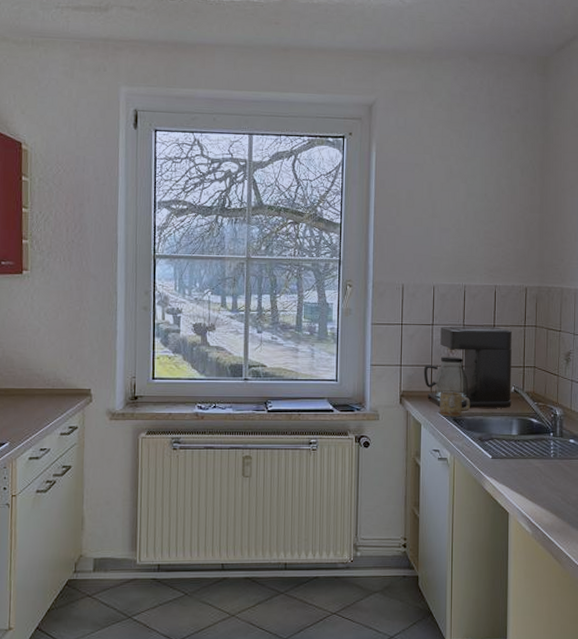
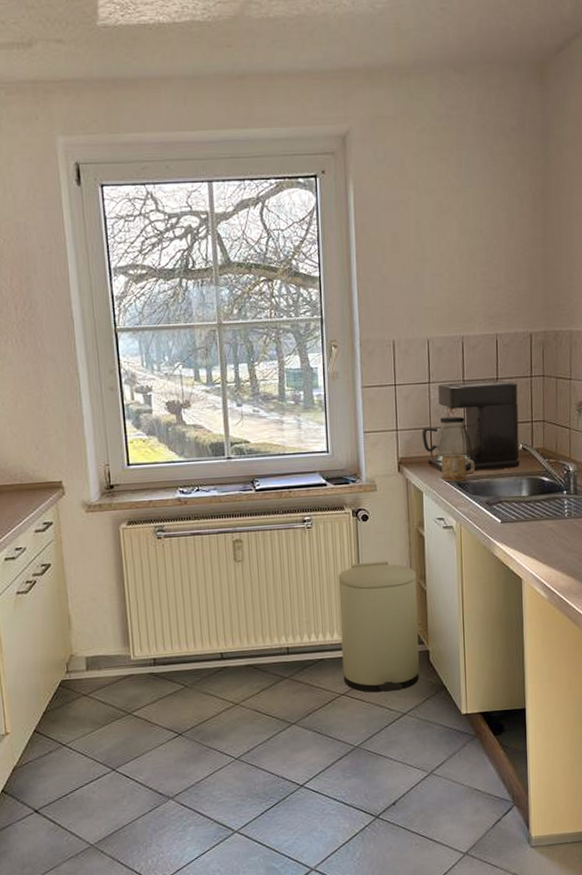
pedal bin: none [336,486,411,614] -> present [338,560,420,693]

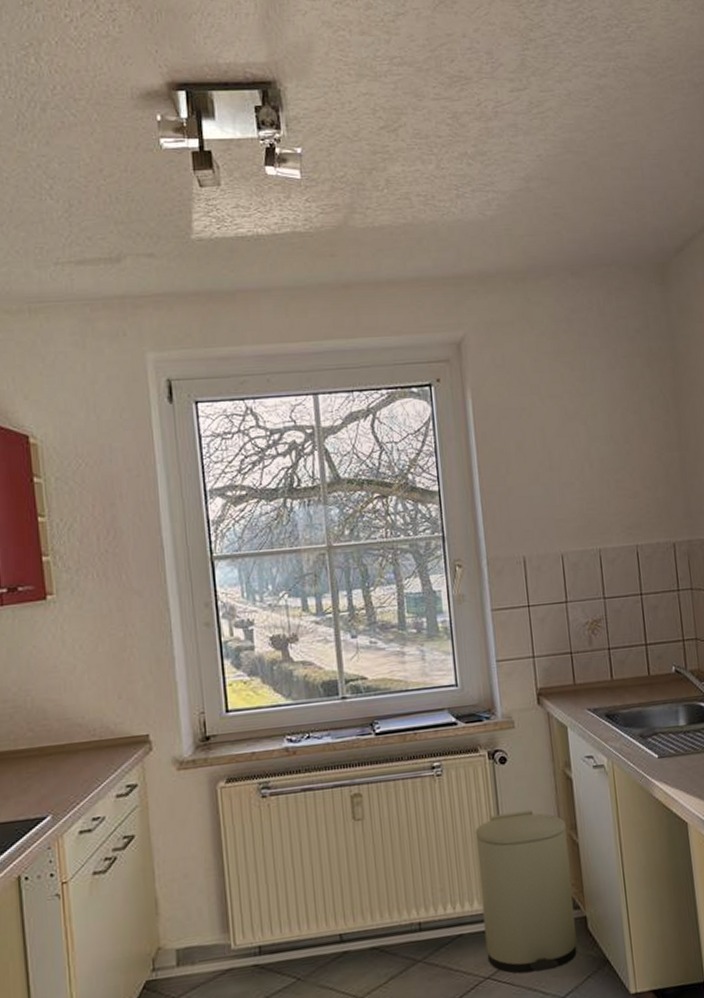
coffee maker: present [421,380,520,473] -> none [561,595,674,703]
mug: present [441,454,476,482] -> none [585,681,625,714]

